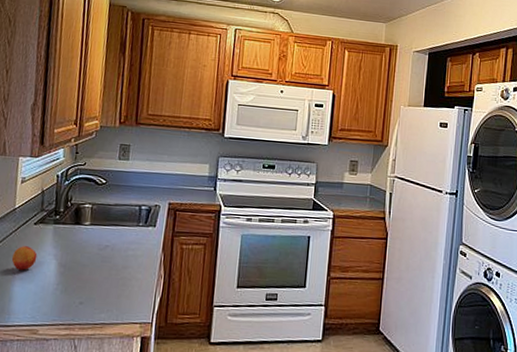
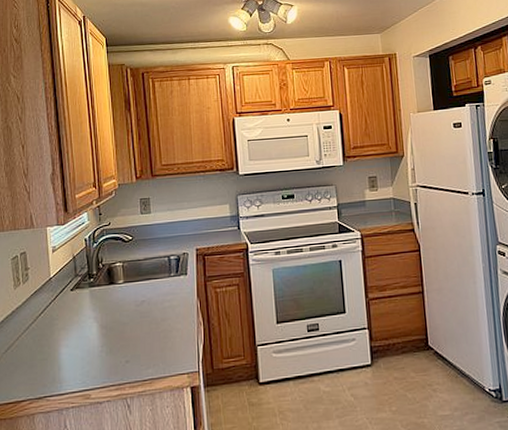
fruit: present [11,246,38,270] -> none [54,313,79,338]

